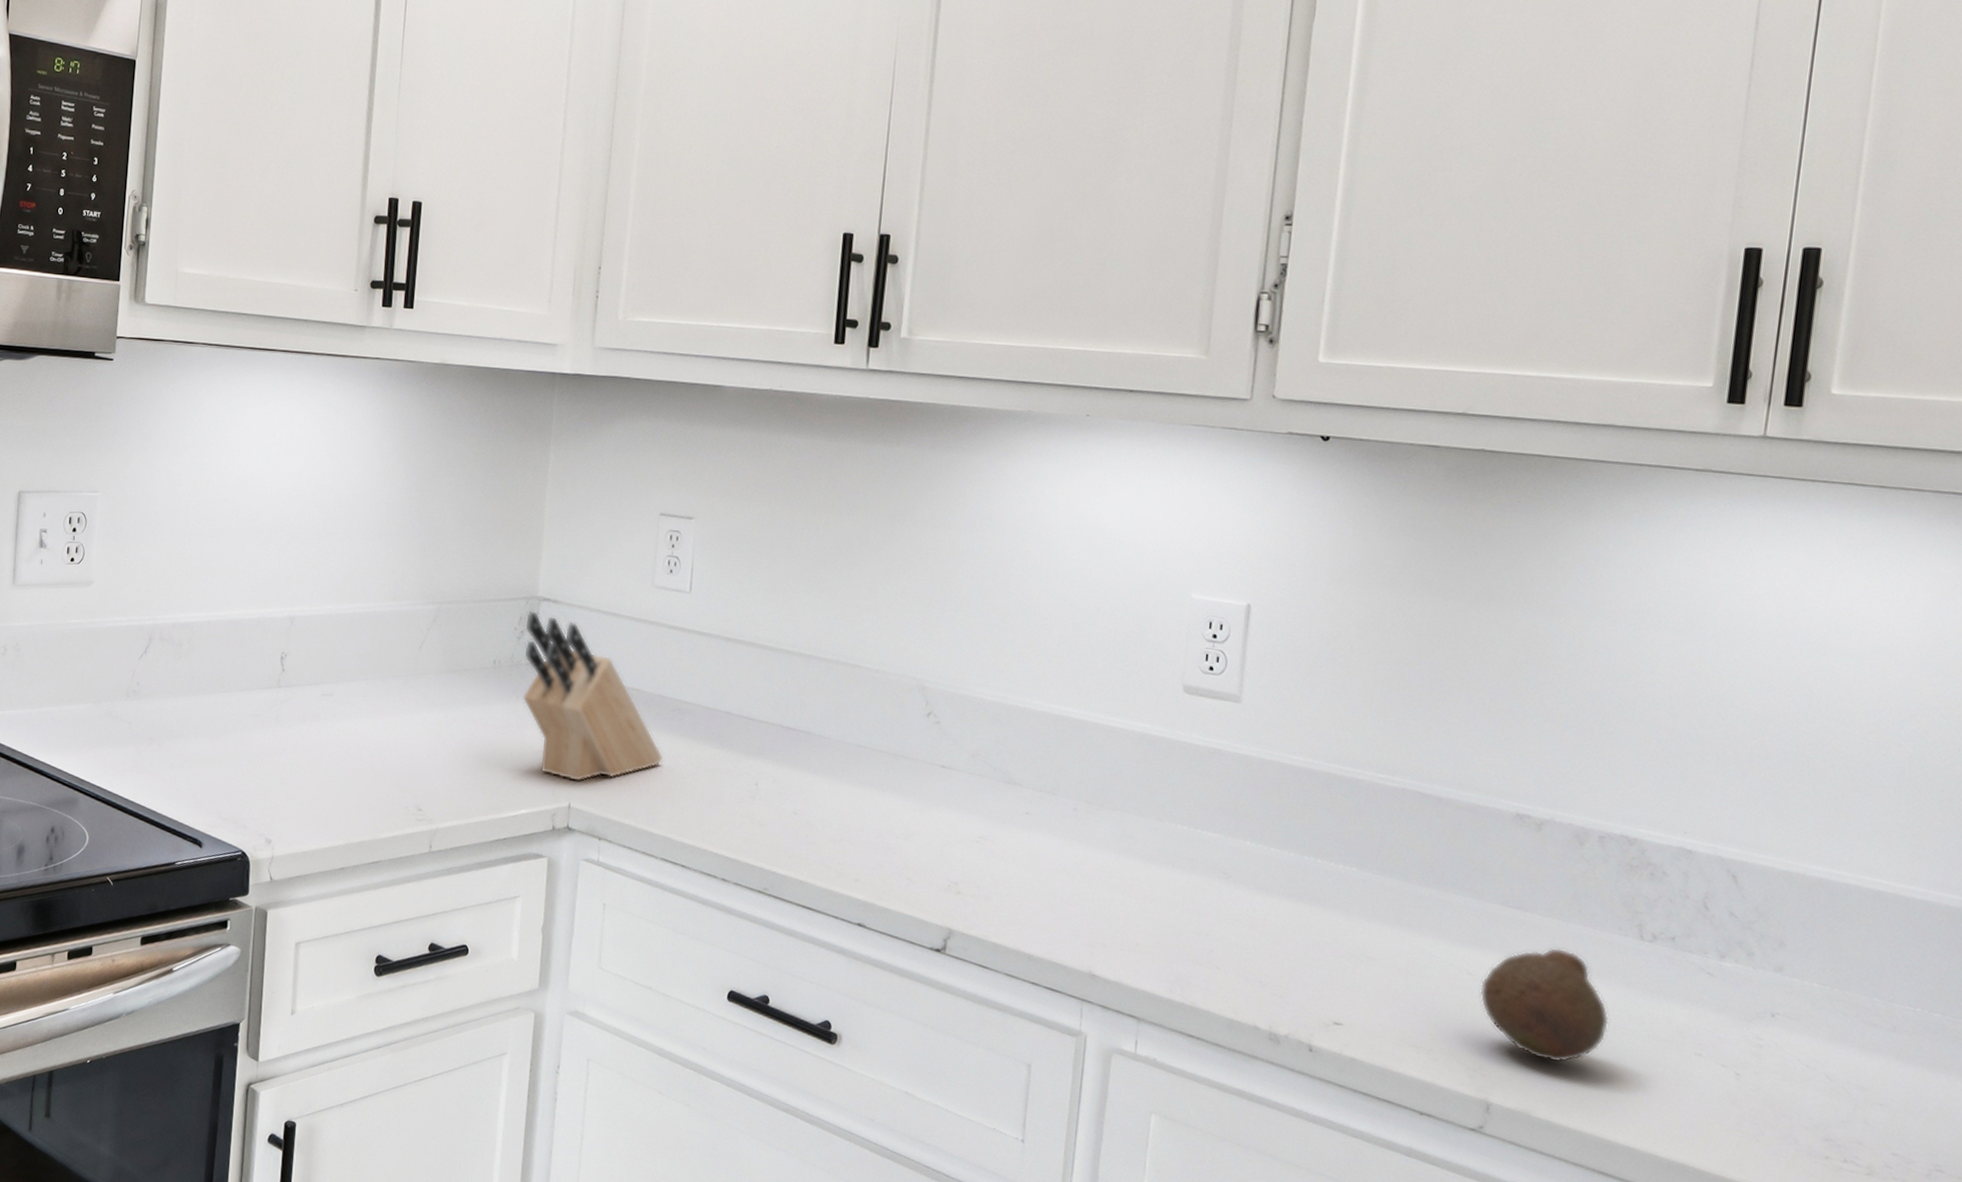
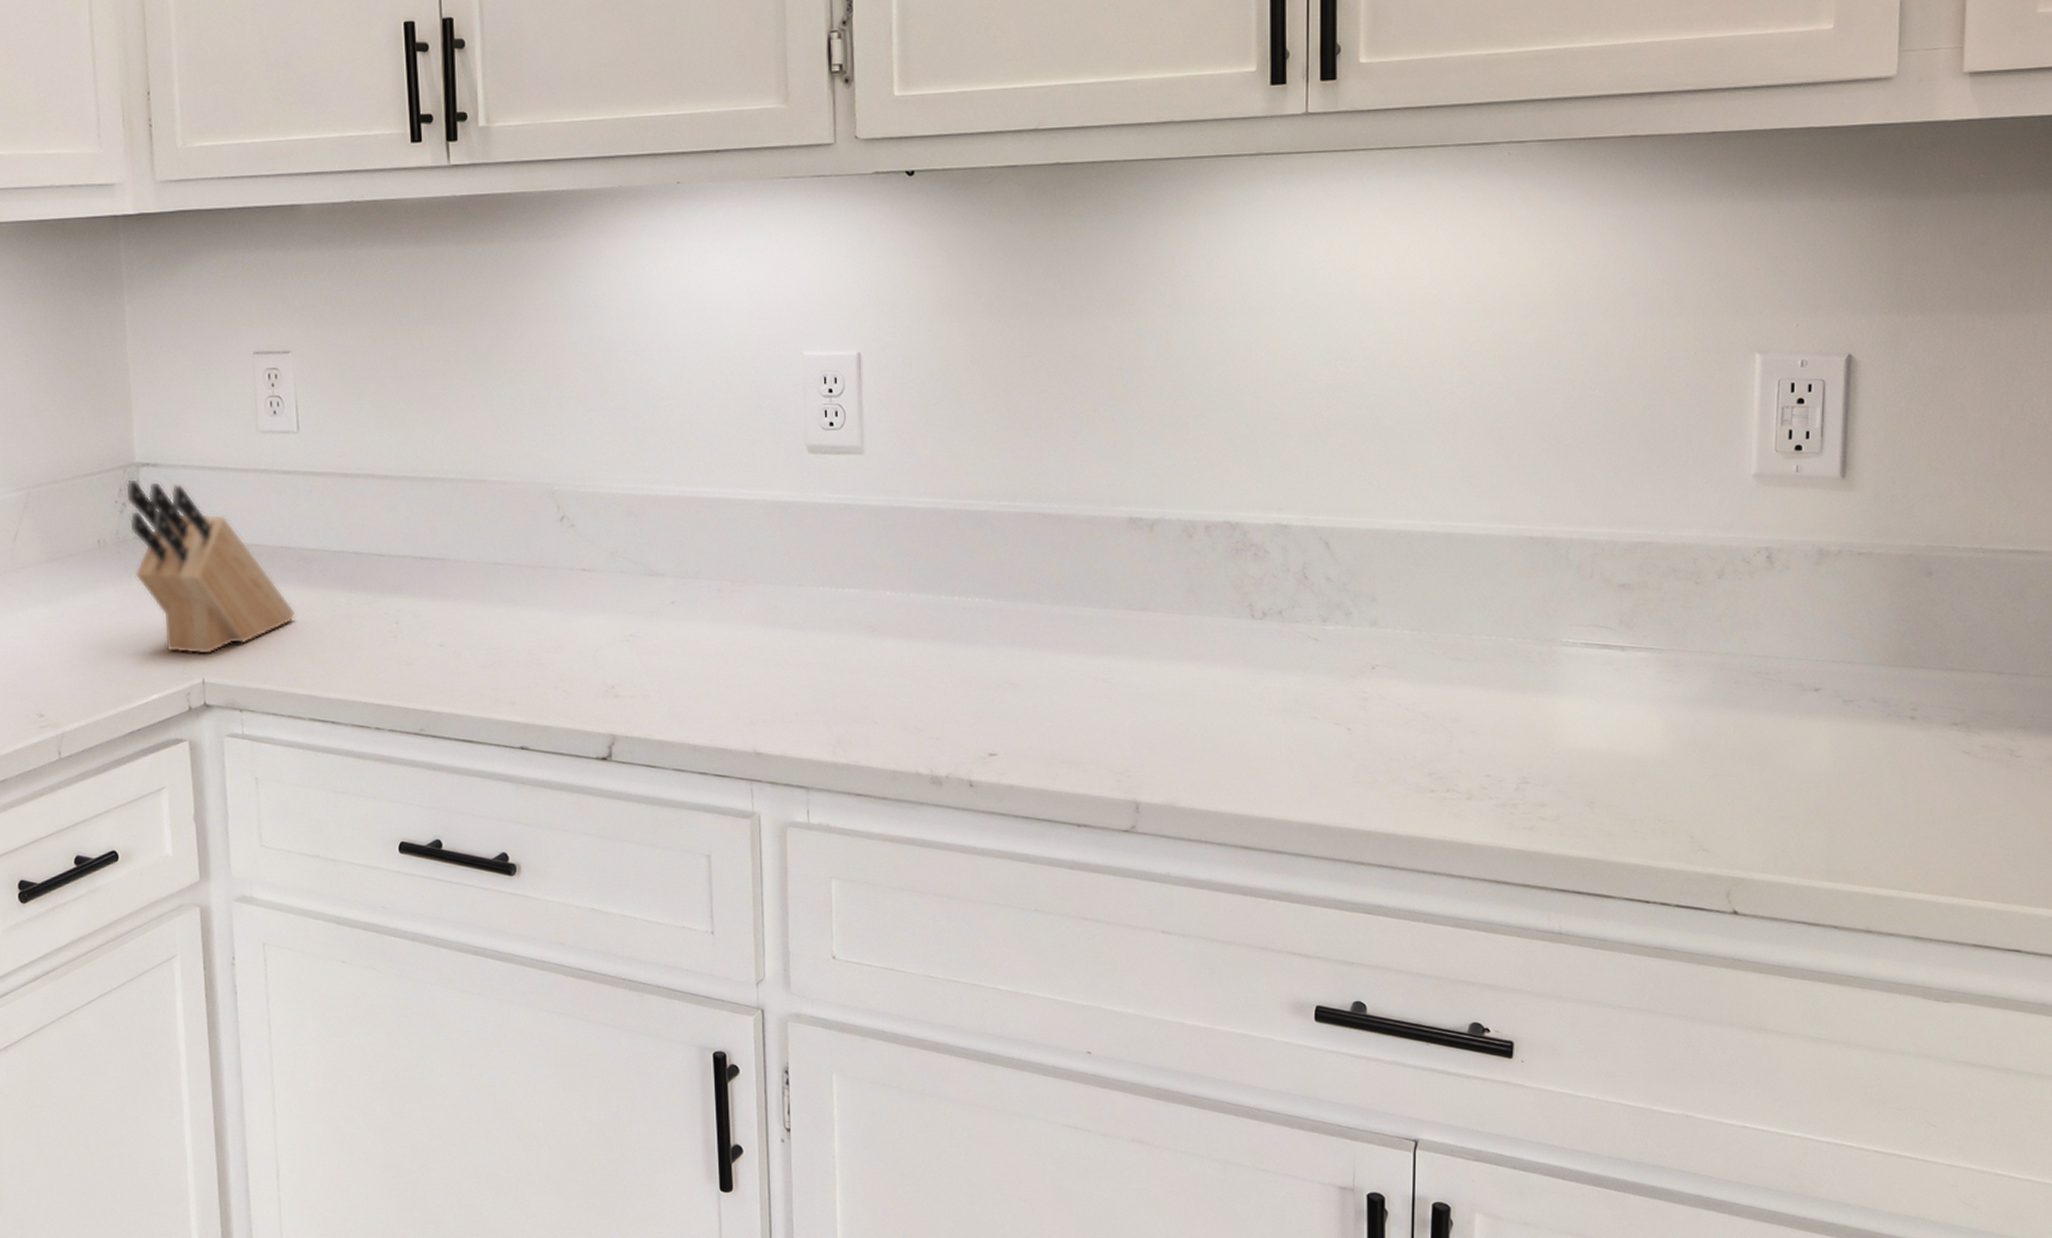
fruit: present [1479,947,1609,1063] -> none [1117,640,1233,752]

